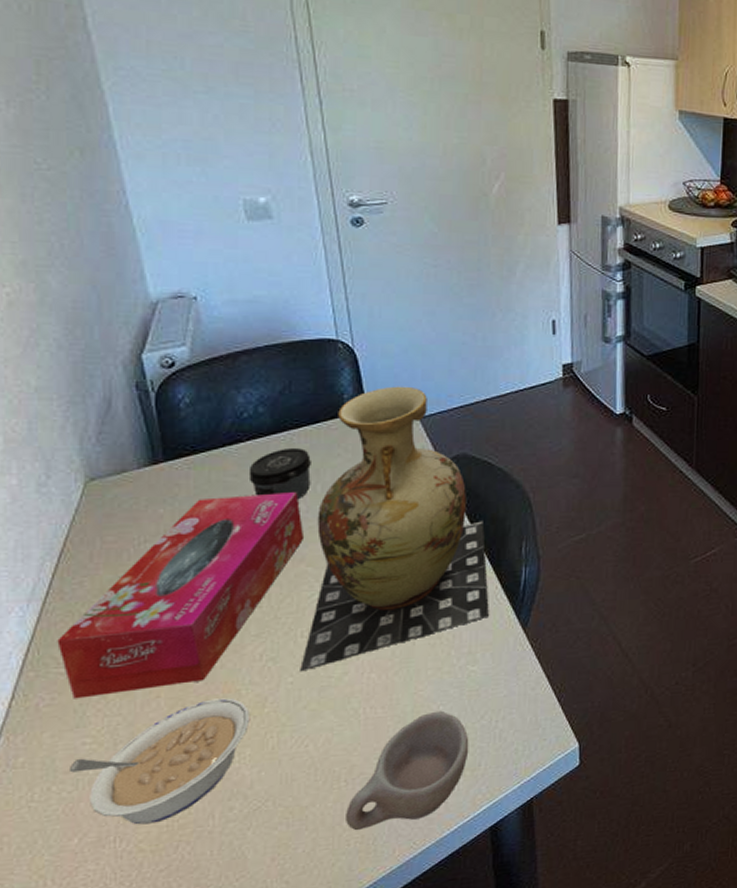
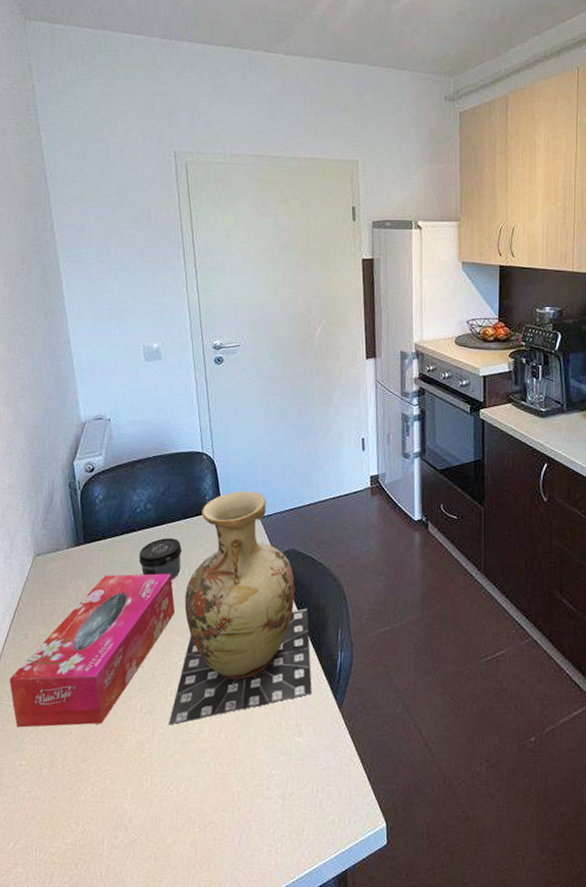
legume: present [68,698,251,825] -> none [10,740,133,840]
cup: present [346,710,469,831] -> none [198,774,295,875]

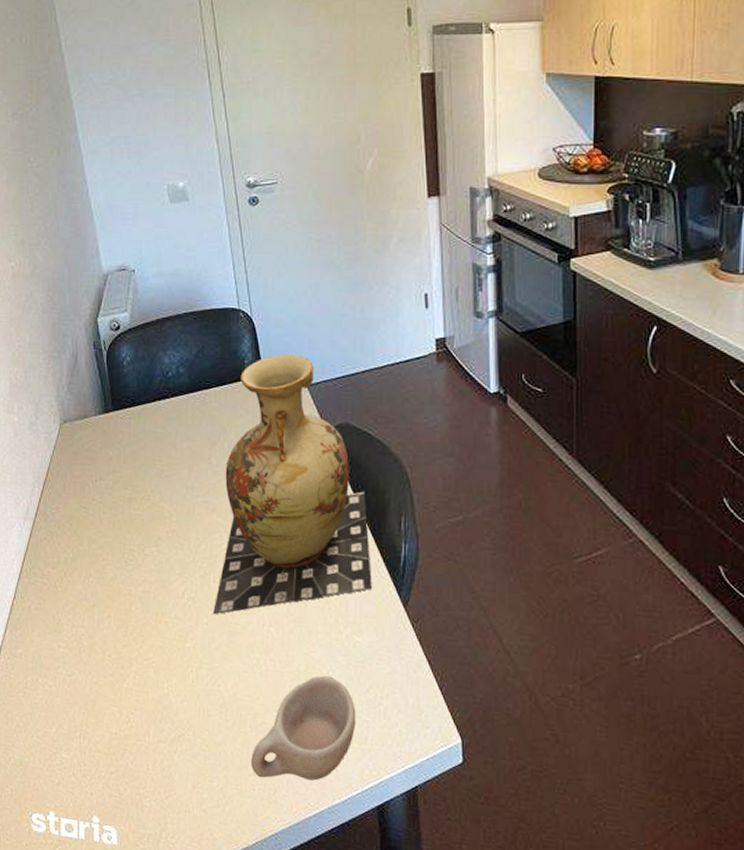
tissue box: present [9,573,176,728] -> none [42,446,216,609]
jar: present [138,538,182,580] -> none [173,406,220,454]
cup: none [198,774,295,875] -> present [251,675,356,781]

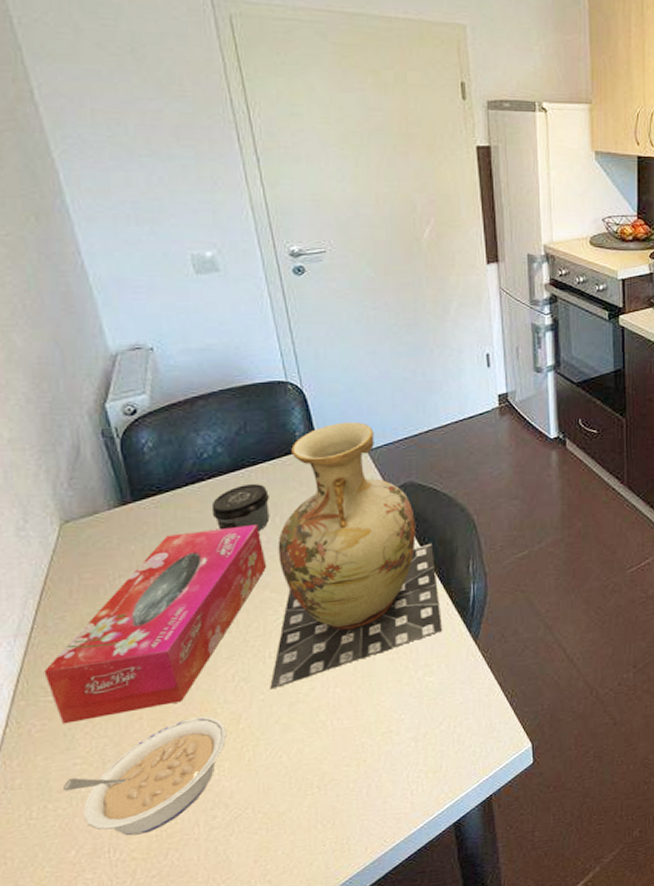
tissue box: none [42,446,216,609] -> present [44,525,267,724]
legume: none [49,626,176,729] -> present [62,716,227,836]
jar: none [173,406,220,454] -> present [211,484,270,532]
cup: present [251,675,356,781] -> none [320,719,430,833]

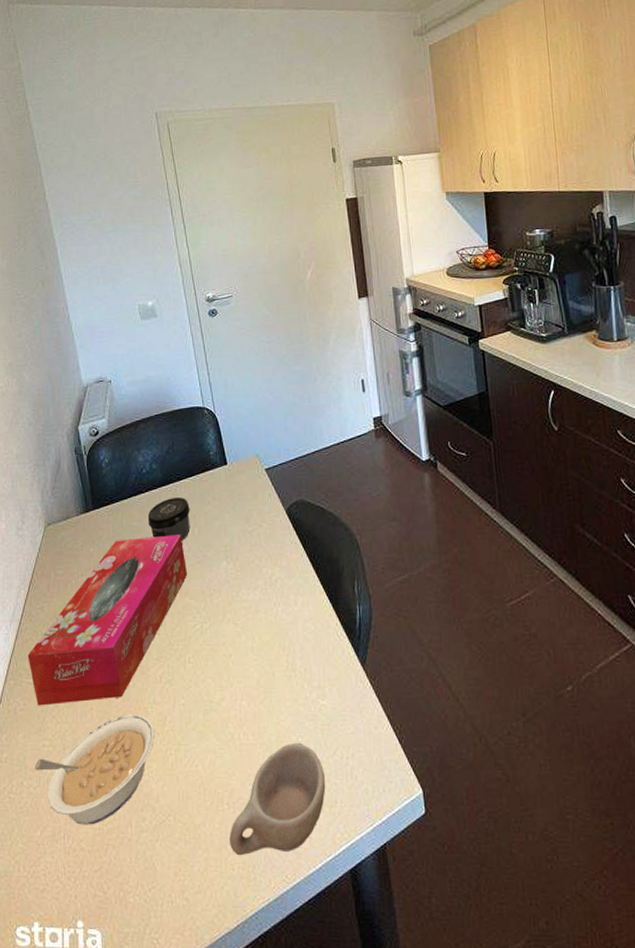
vase: present [270,421,442,690] -> none [189,442,332,695]
cup: none [320,719,430,833] -> present [229,742,326,856]

